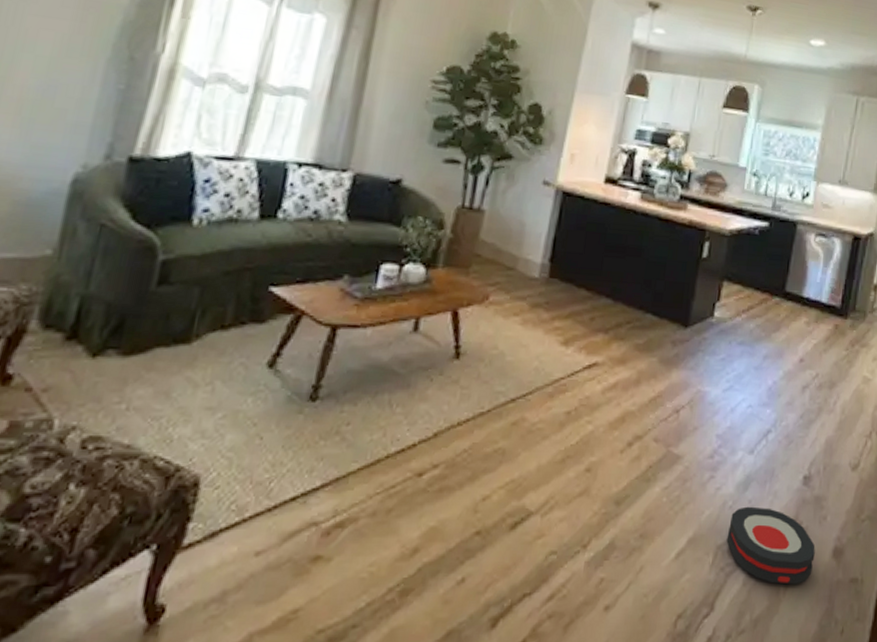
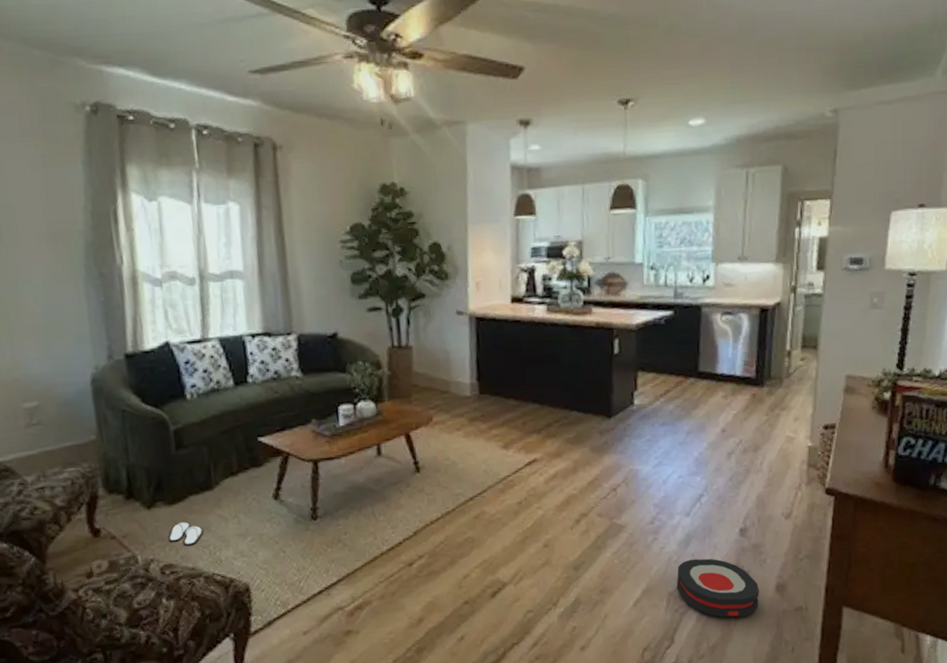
slippers: none [107,380,161,413] -> present [168,522,204,546]

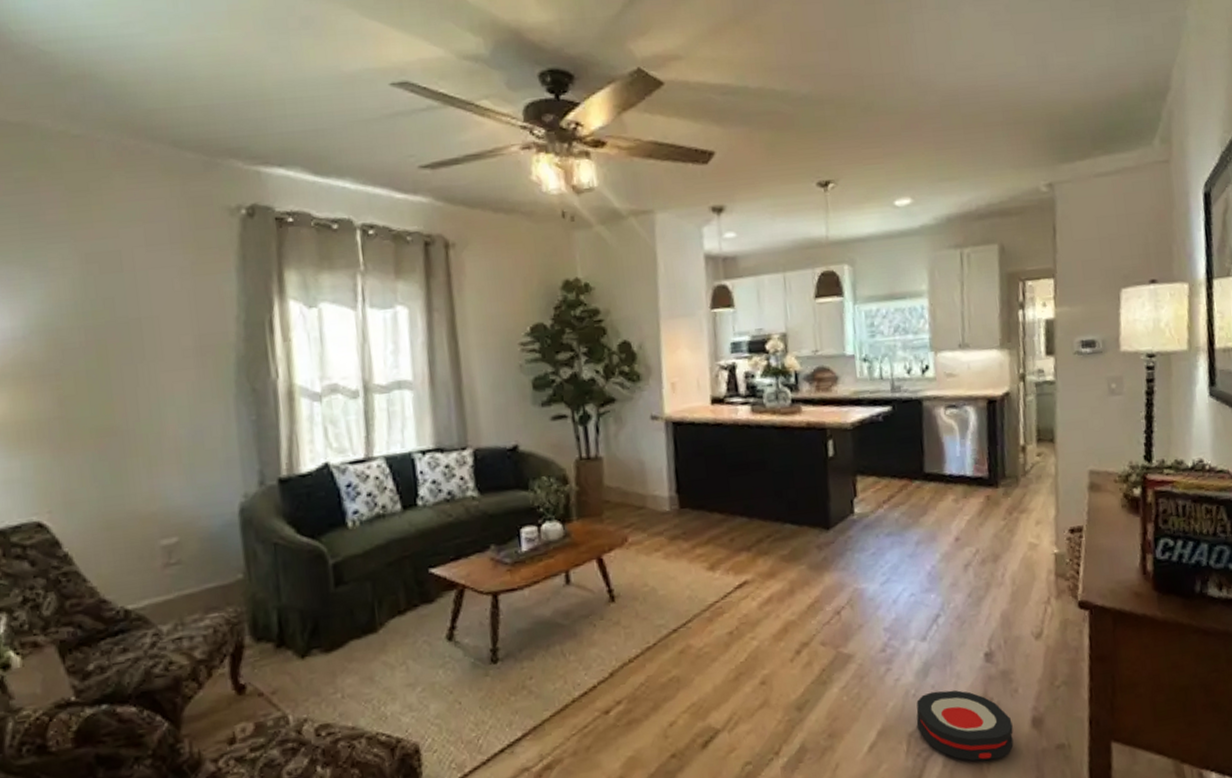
slippers: present [168,522,204,546] -> none [325,672,366,700]

